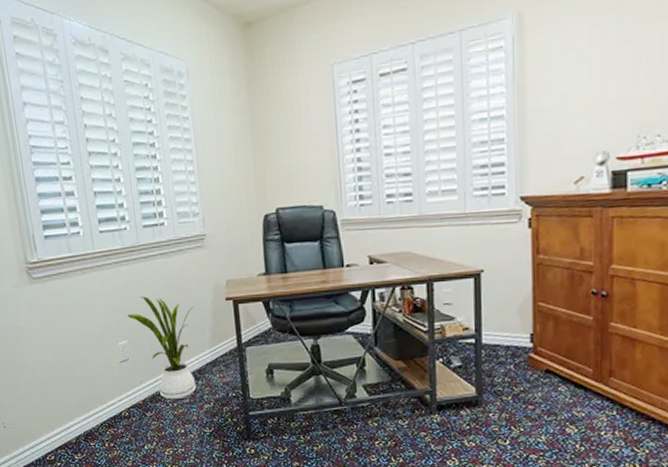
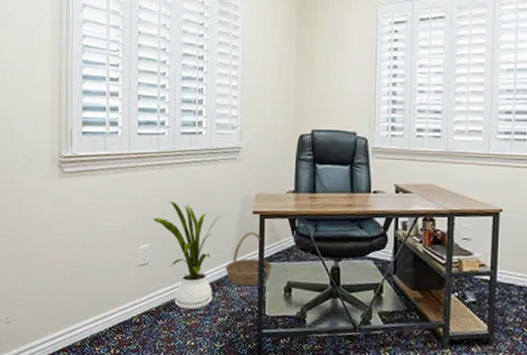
basket: none [204,318,252,373] -> present [225,231,273,287]

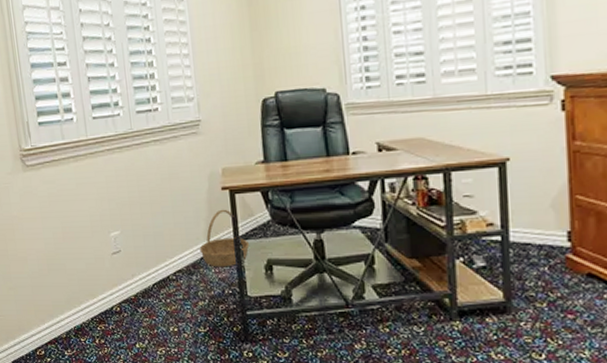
house plant: present [153,201,221,310] -> none [120,185,191,296]

